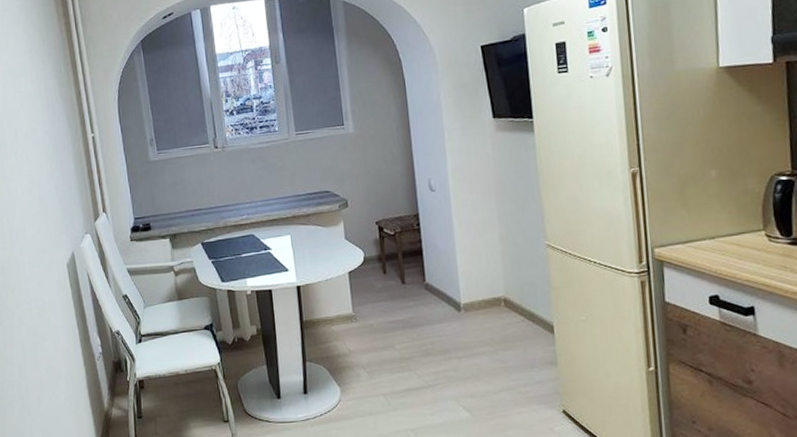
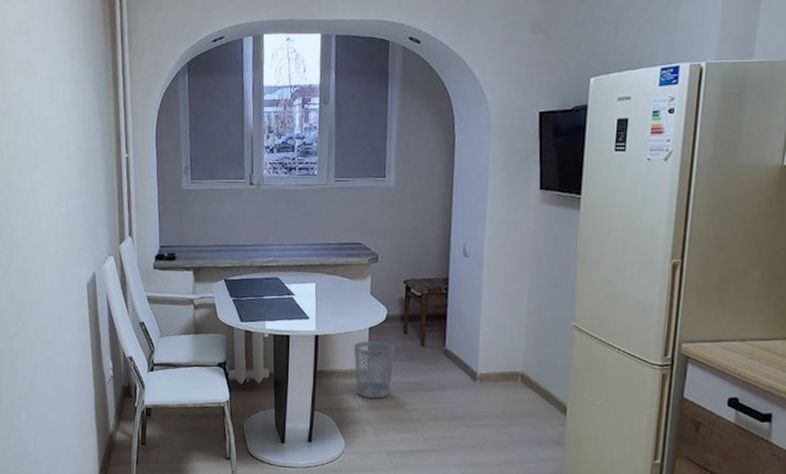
wastebasket: none [336,283,378,342] -> present [354,340,395,399]

